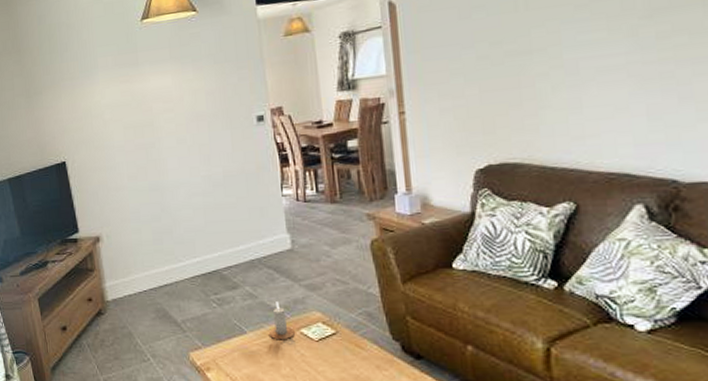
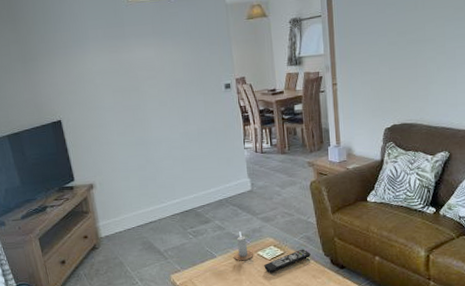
remote control: none [309,329,373,359] -> present [264,249,311,274]

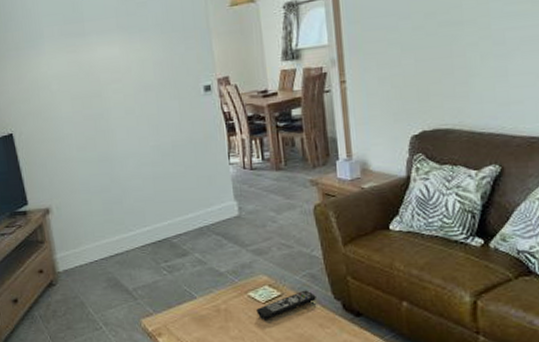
candle: present [233,231,254,261] -> none [217,267,244,304]

